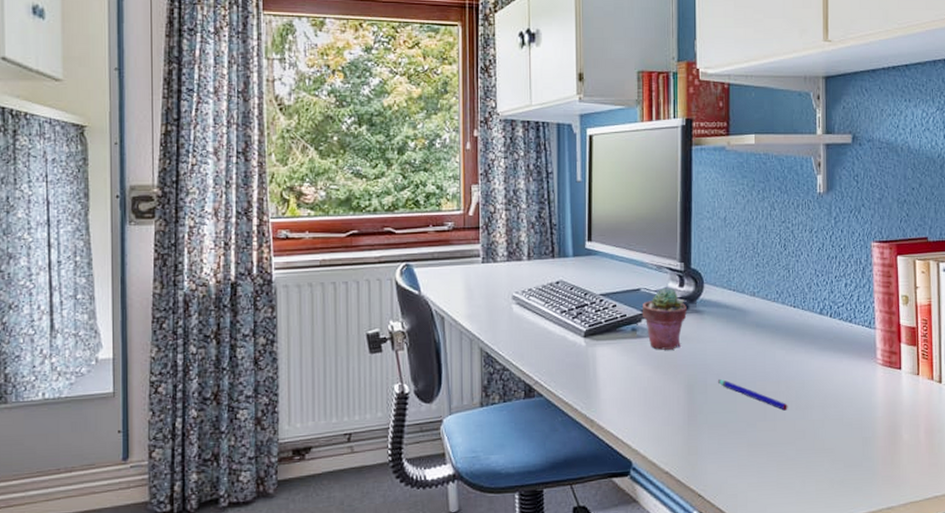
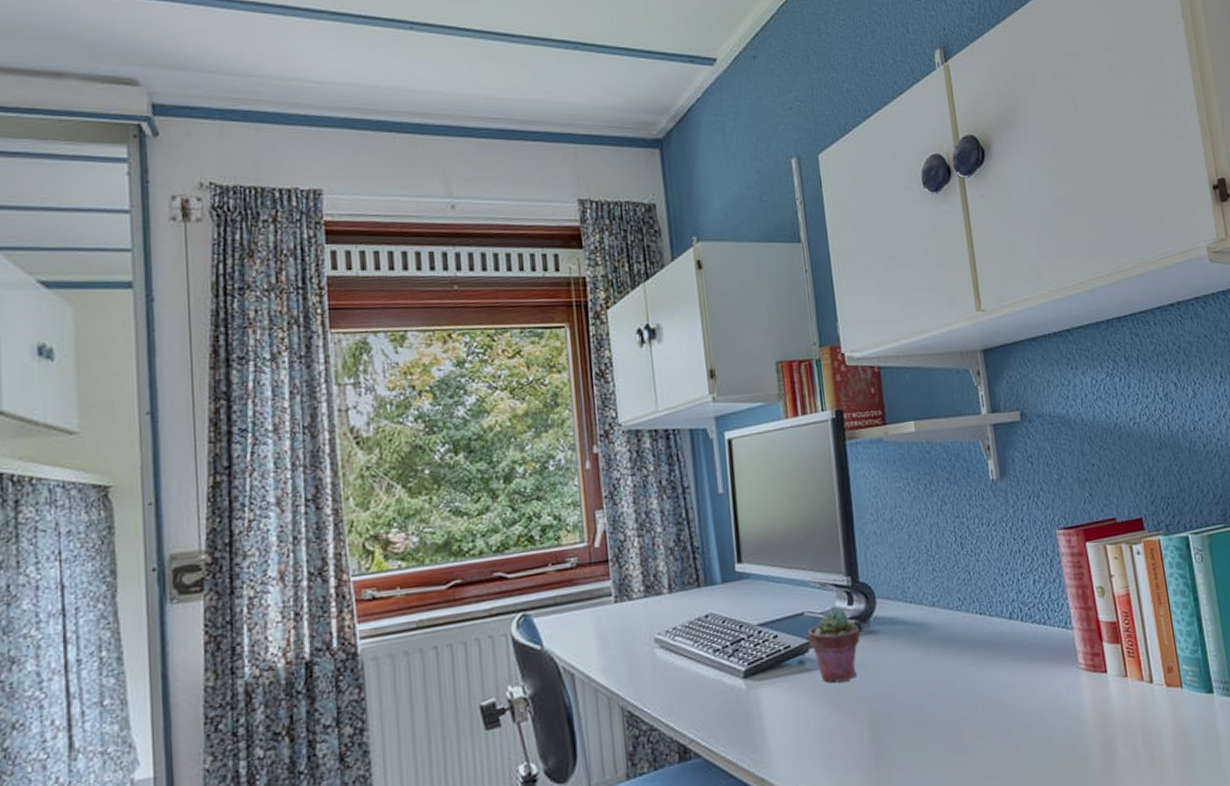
pen: present [718,379,788,411] -> none [904,709,987,738]

